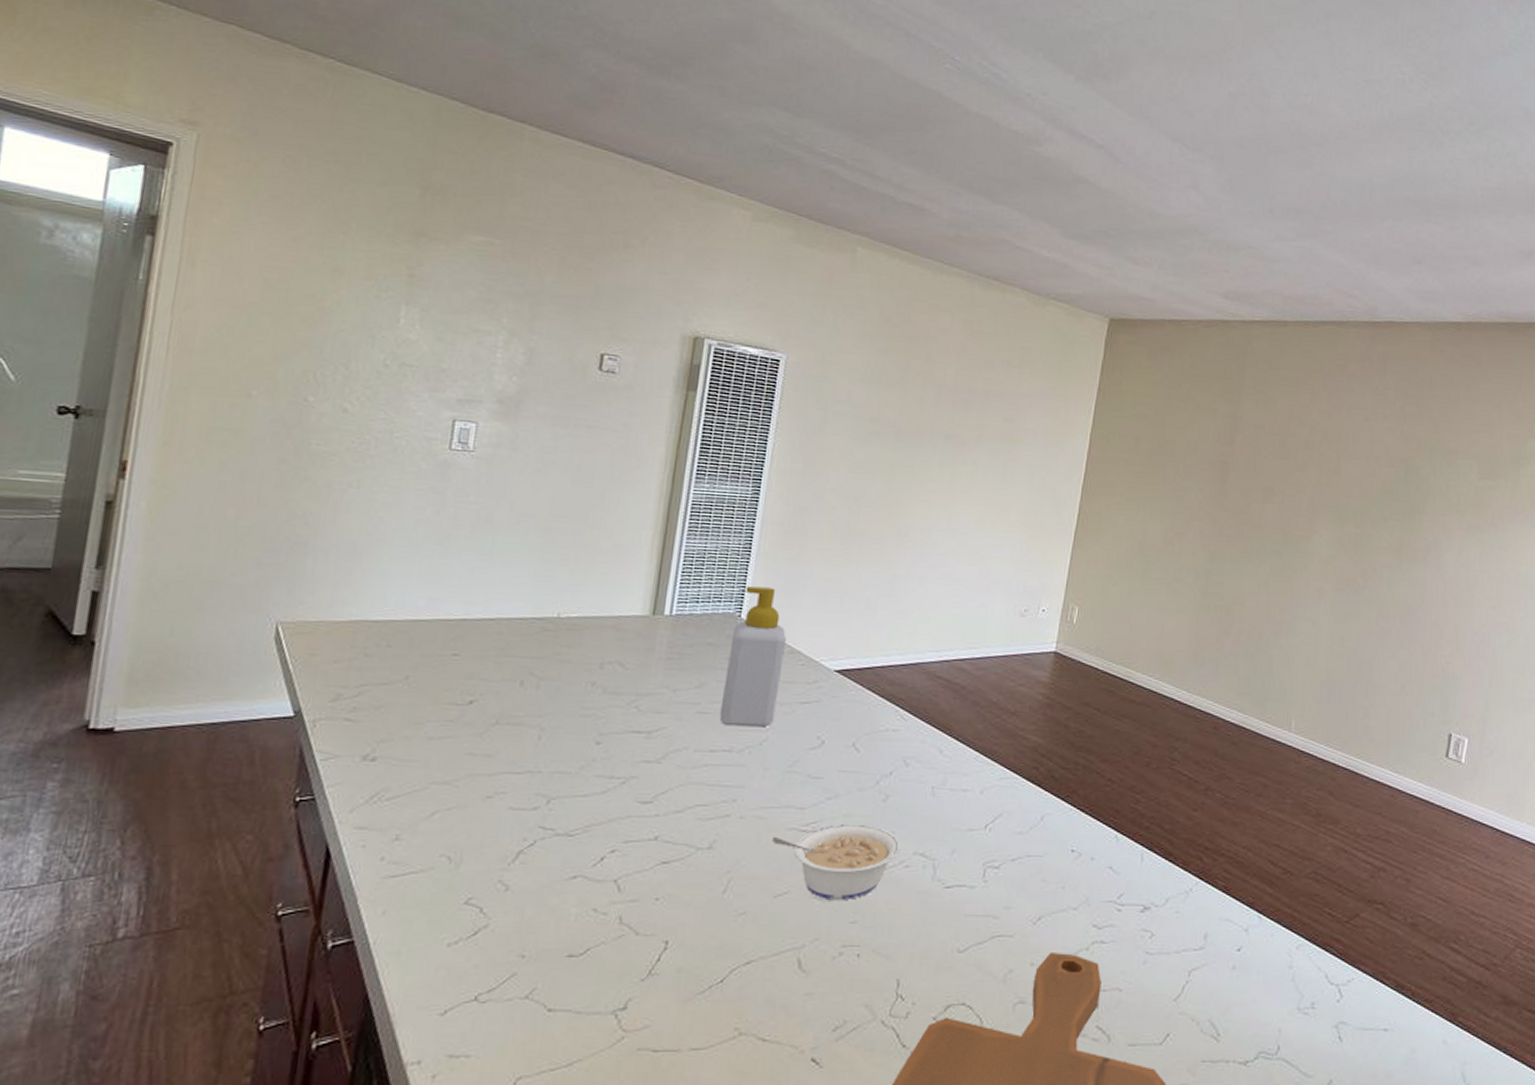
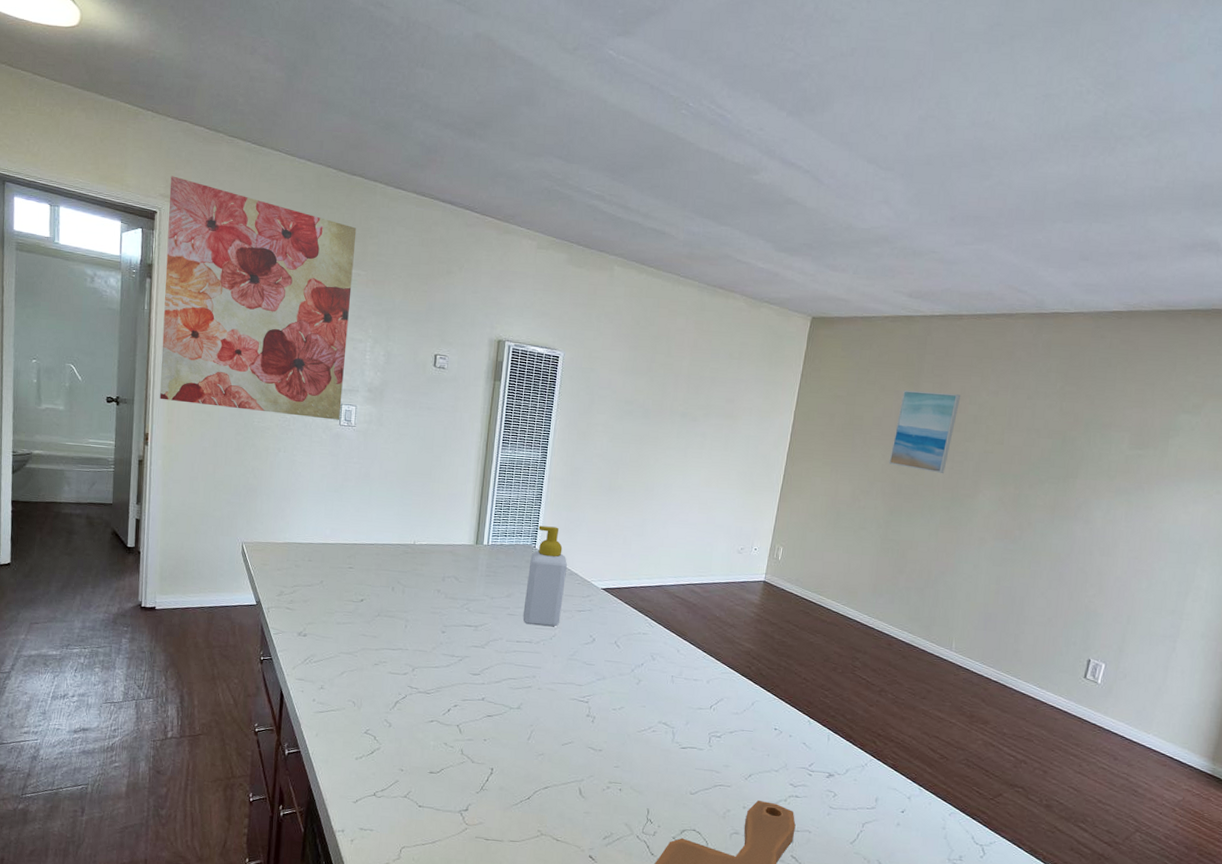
wall art: none [152,95,492,443] -> present [160,176,357,420]
legume: present [772,823,901,901] -> none [560,698,650,751]
wall art: none [1207,408,1289,510] -> present [889,389,961,473]

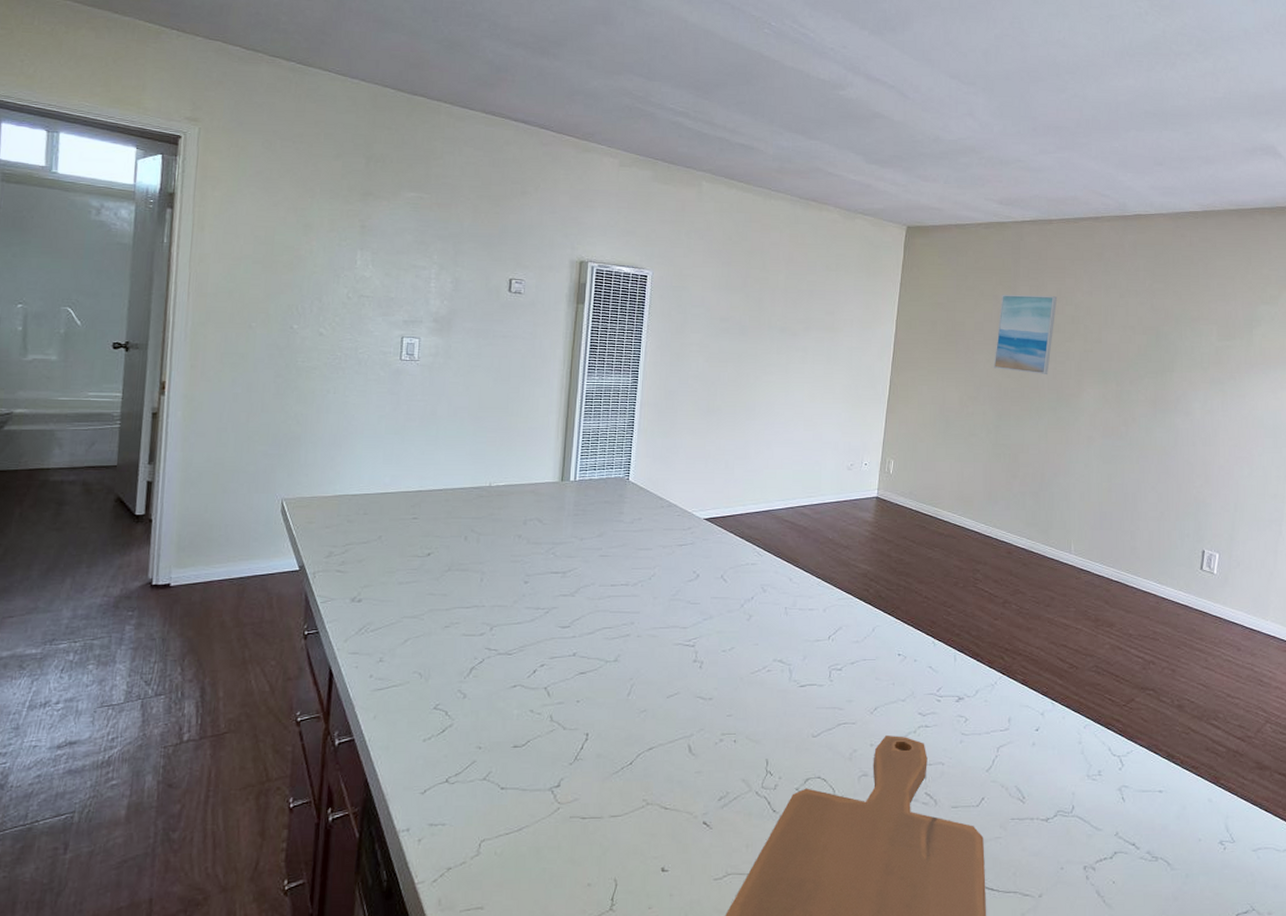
wall art: present [160,176,357,420] -> none [181,98,419,355]
soap bottle: present [522,525,568,626] -> none [617,455,666,566]

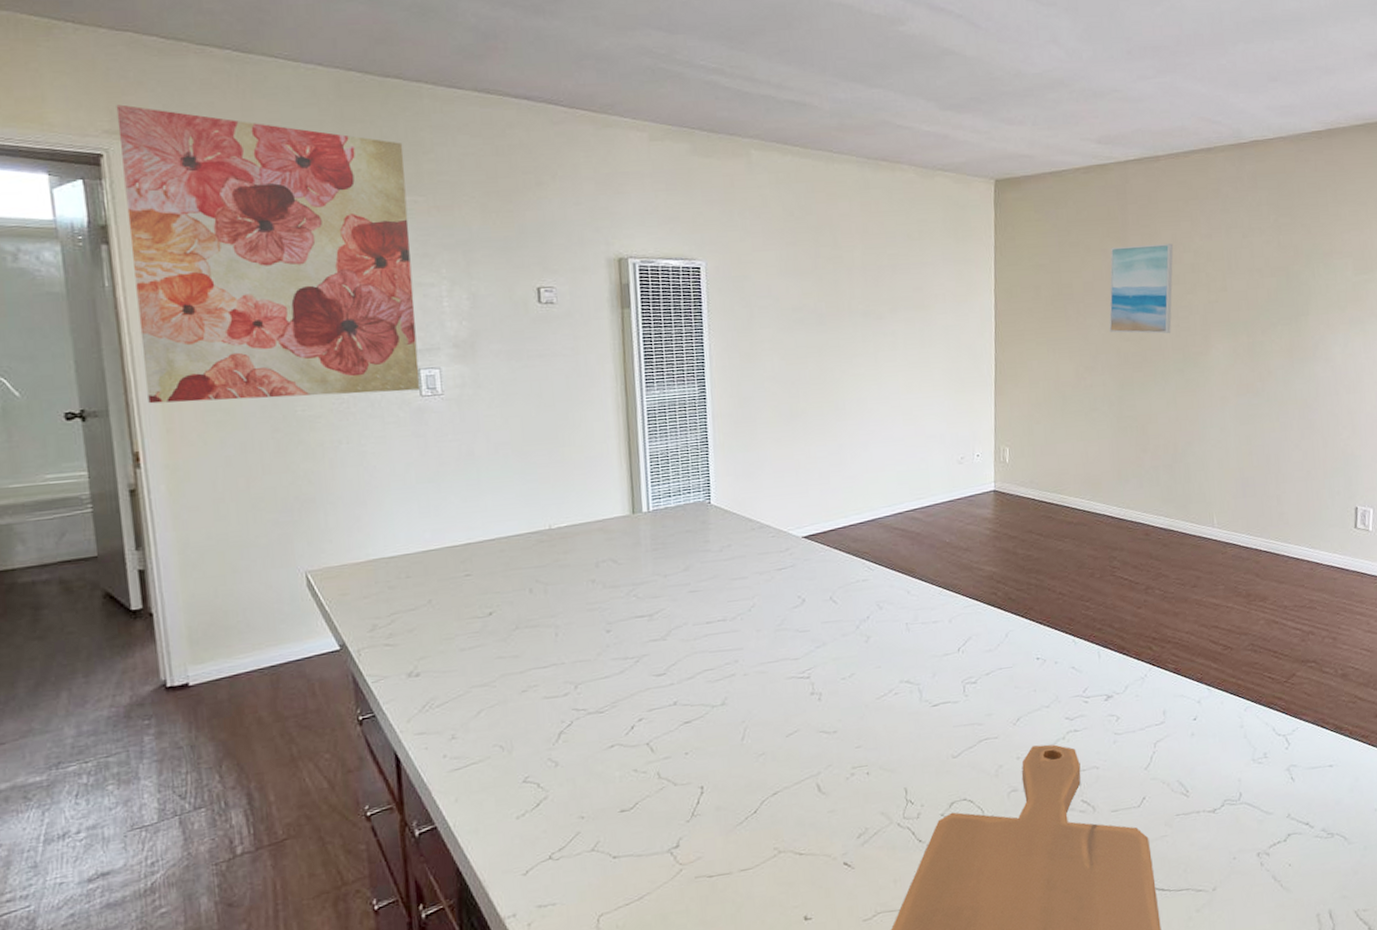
wall art: none [181,98,419,355] -> present [116,104,421,404]

